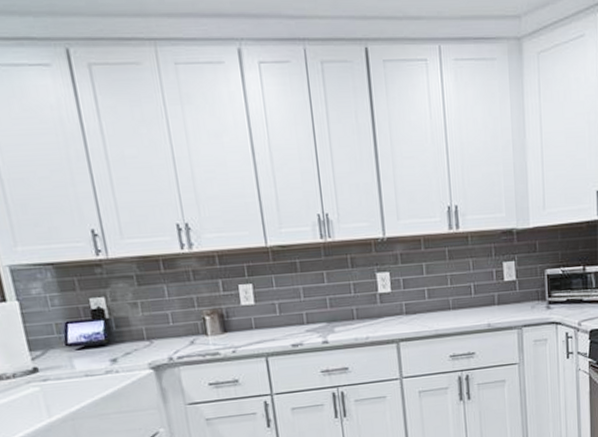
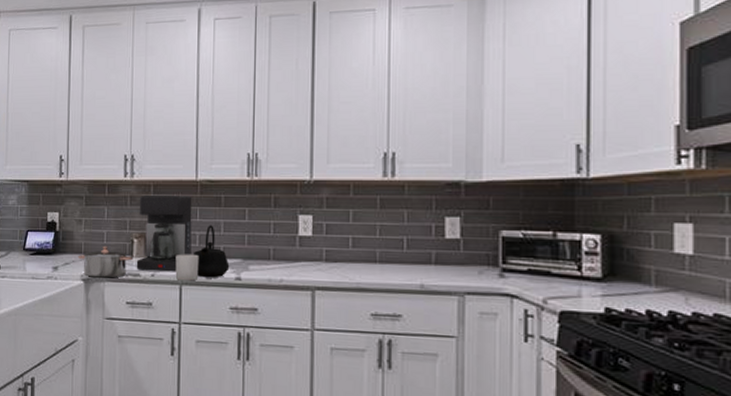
cooking pot: none [139,327,209,365] -> present [77,245,134,279]
coffee maker: none [204,264,273,348] -> present [136,196,192,271]
mug: none [256,324,284,353] -> present [175,254,199,281]
kettle: none [275,292,315,346] -> present [194,225,230,278]

